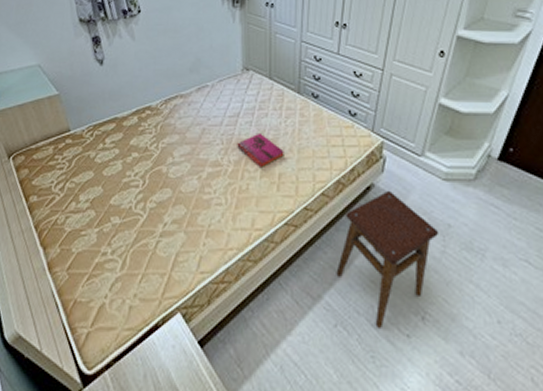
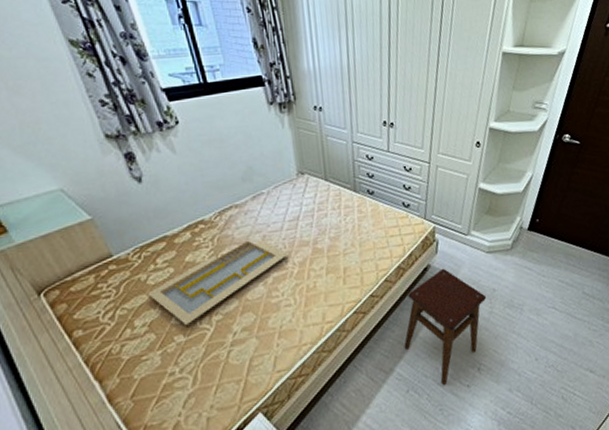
serving tray: none [94,131,225,207] -> present [147,240,288,325]
hardback book: present [237,132,284,169] -> none [300,232,347,266]

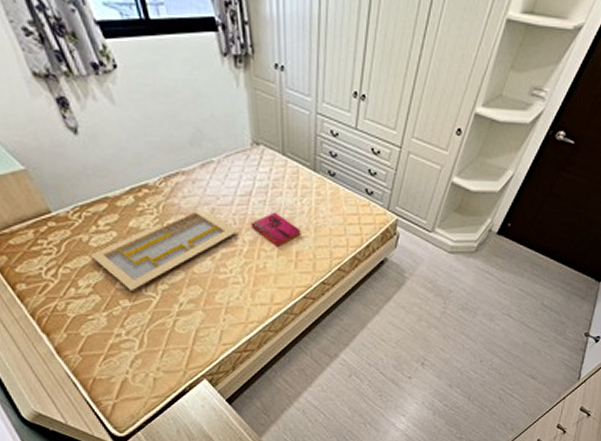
hardback book: none [300,232,347,266] -> present [251,212,301,248]
stool: present [404,268,487,386] -> none [351,263,442,375]

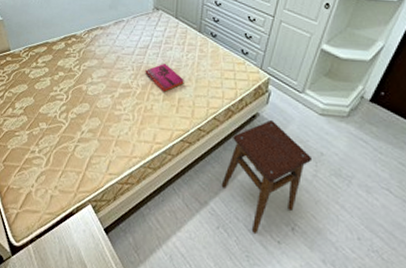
serving tray: present [90,211,238,290] -> none [28,57,135,116]
stool: none [351,263,442,375] -> present [221,119,313,235]

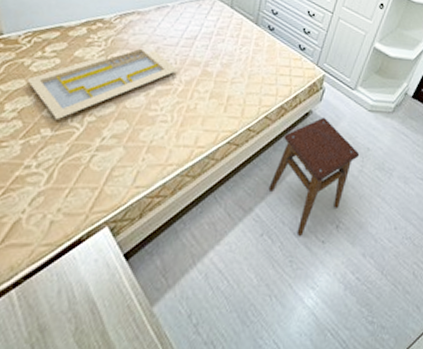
serving tray: none [28,57,135,116] -> present [27,48,178,119]
hardback book: present [145,63,184,93] -> none [190,56,236,90]

